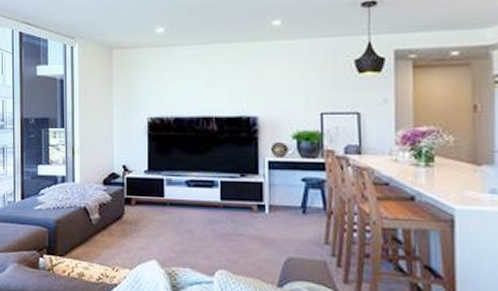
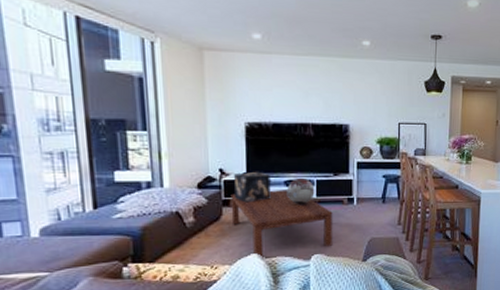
coffee table: none [132,189,240,266] -> present [230,188,333,258]
decorative cube: none [136,168,172,203] -> present [234,171,271,203]
reflective sphere: none [188,177,219,208] -> present [287,177,315,204]

